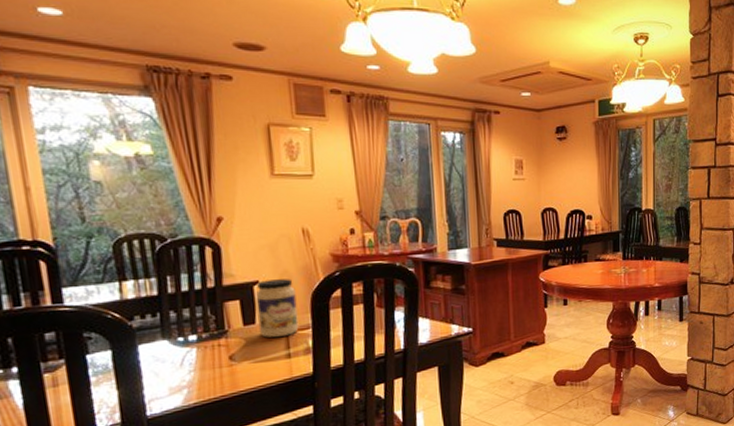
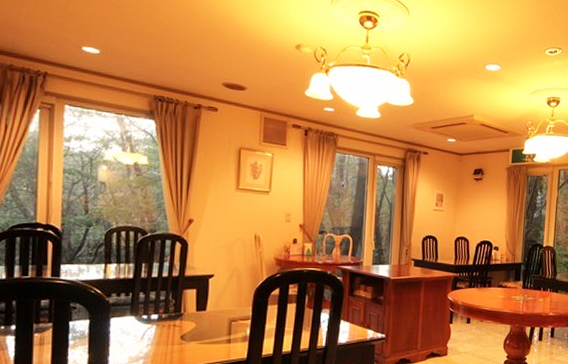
jar: present [255,279,299,338] -> none [208,275,242,325]

